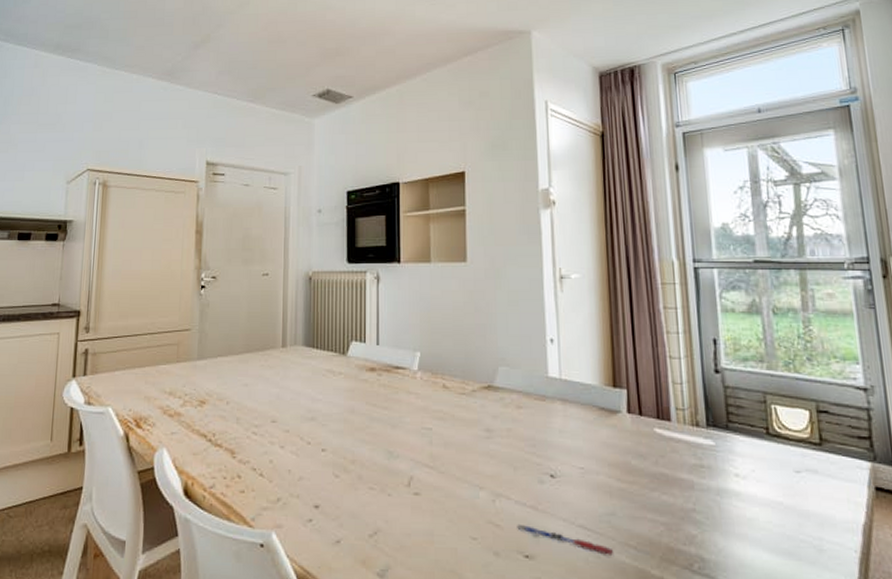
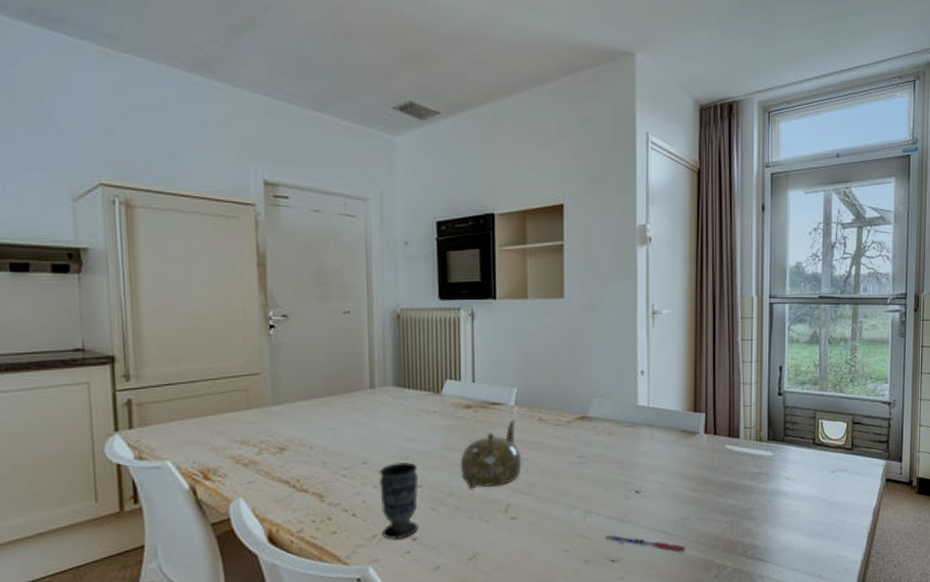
cup: none [286,422,323,505] -> present [379,461,419,540]
teapot: none [364,384,425,457] -> present [461,418,522,489]

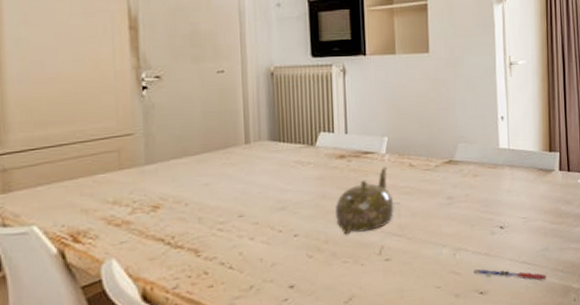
cup: present [379,461,419,540] -> none [256,212,296,289]

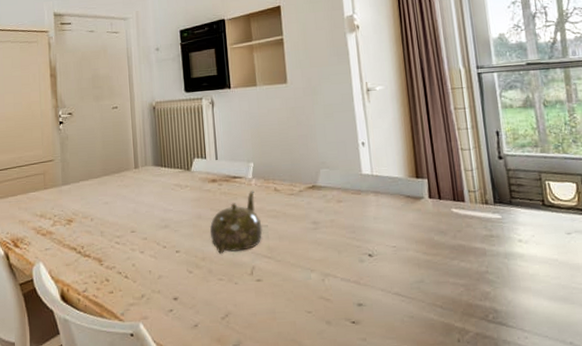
pen: present [473,269,547,281] -> none [344,296,425,315]

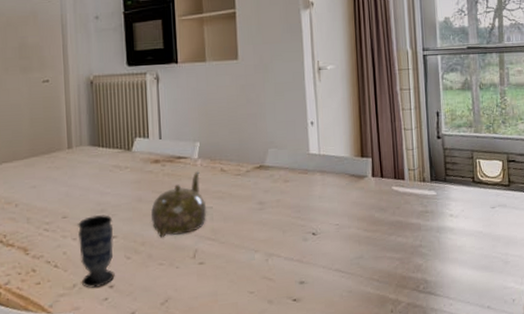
cup: none [145,230,179,299] -> present [78,214,115,288]

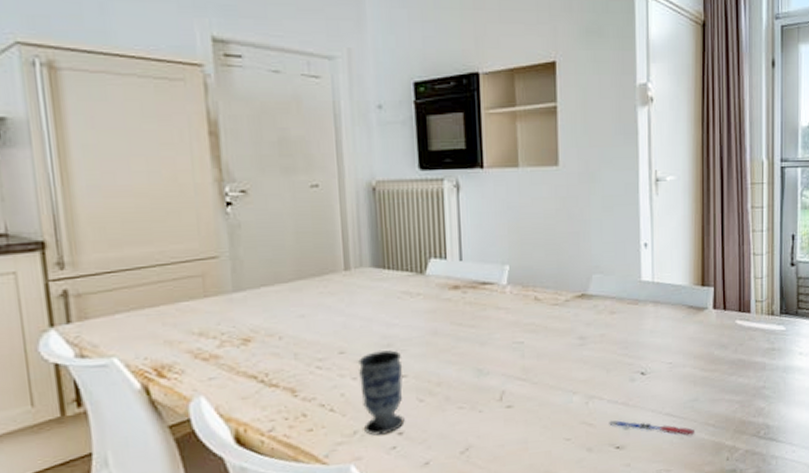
teapot: present [151,170,207,237] -> none [449,298,517,377]
pen: none [286,275,362,290] -> present [609,420,696,436]

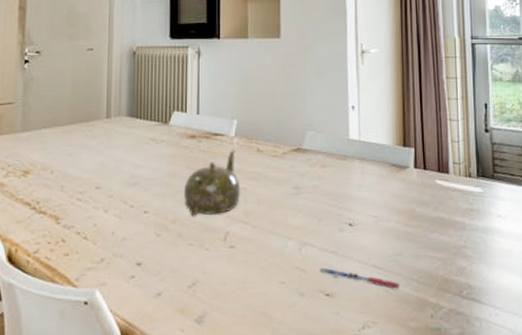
cup: present [359,350,405,435] -> none [110,187,146,264]
teapot: none [449,298,517,377] -> present [184,149,241,216]

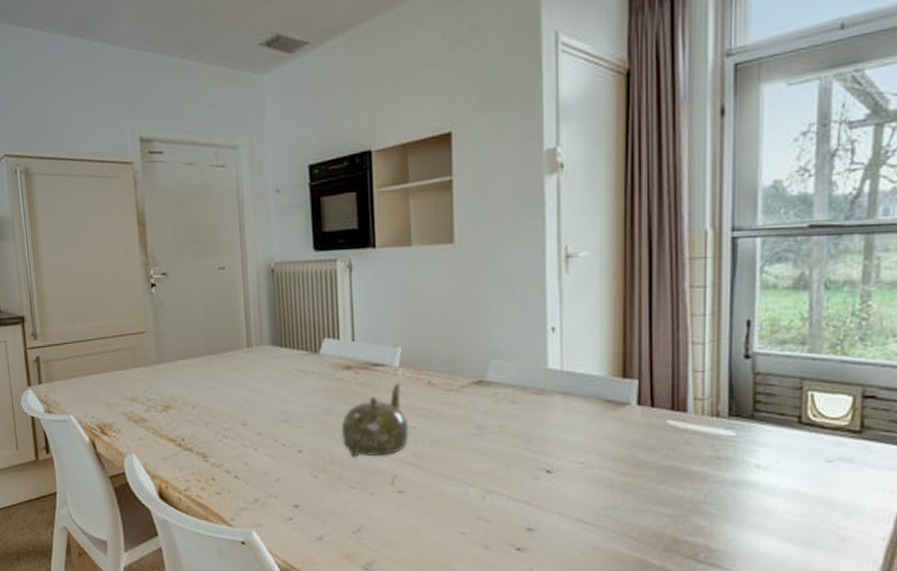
pen: present [320,267,400,289] -> none [509,518,613,547]

